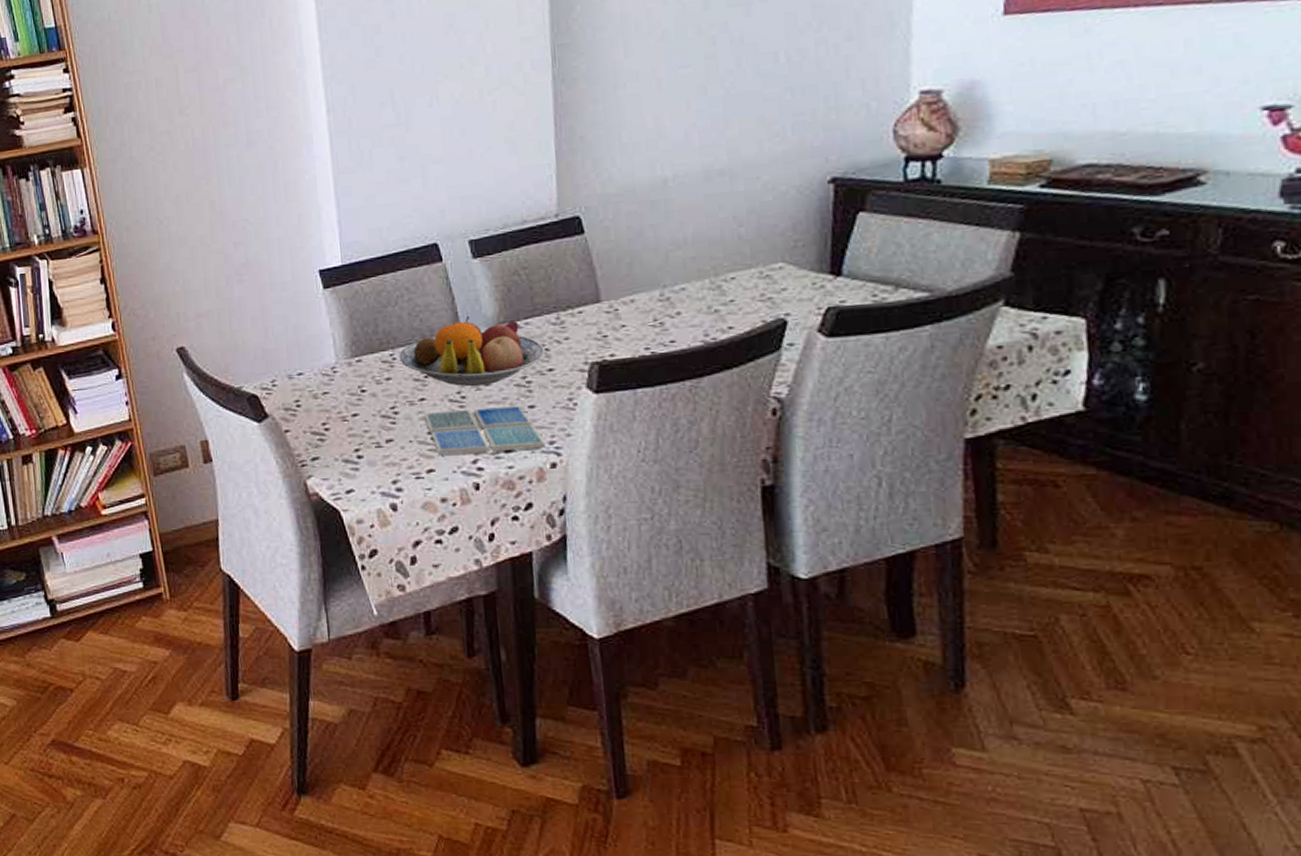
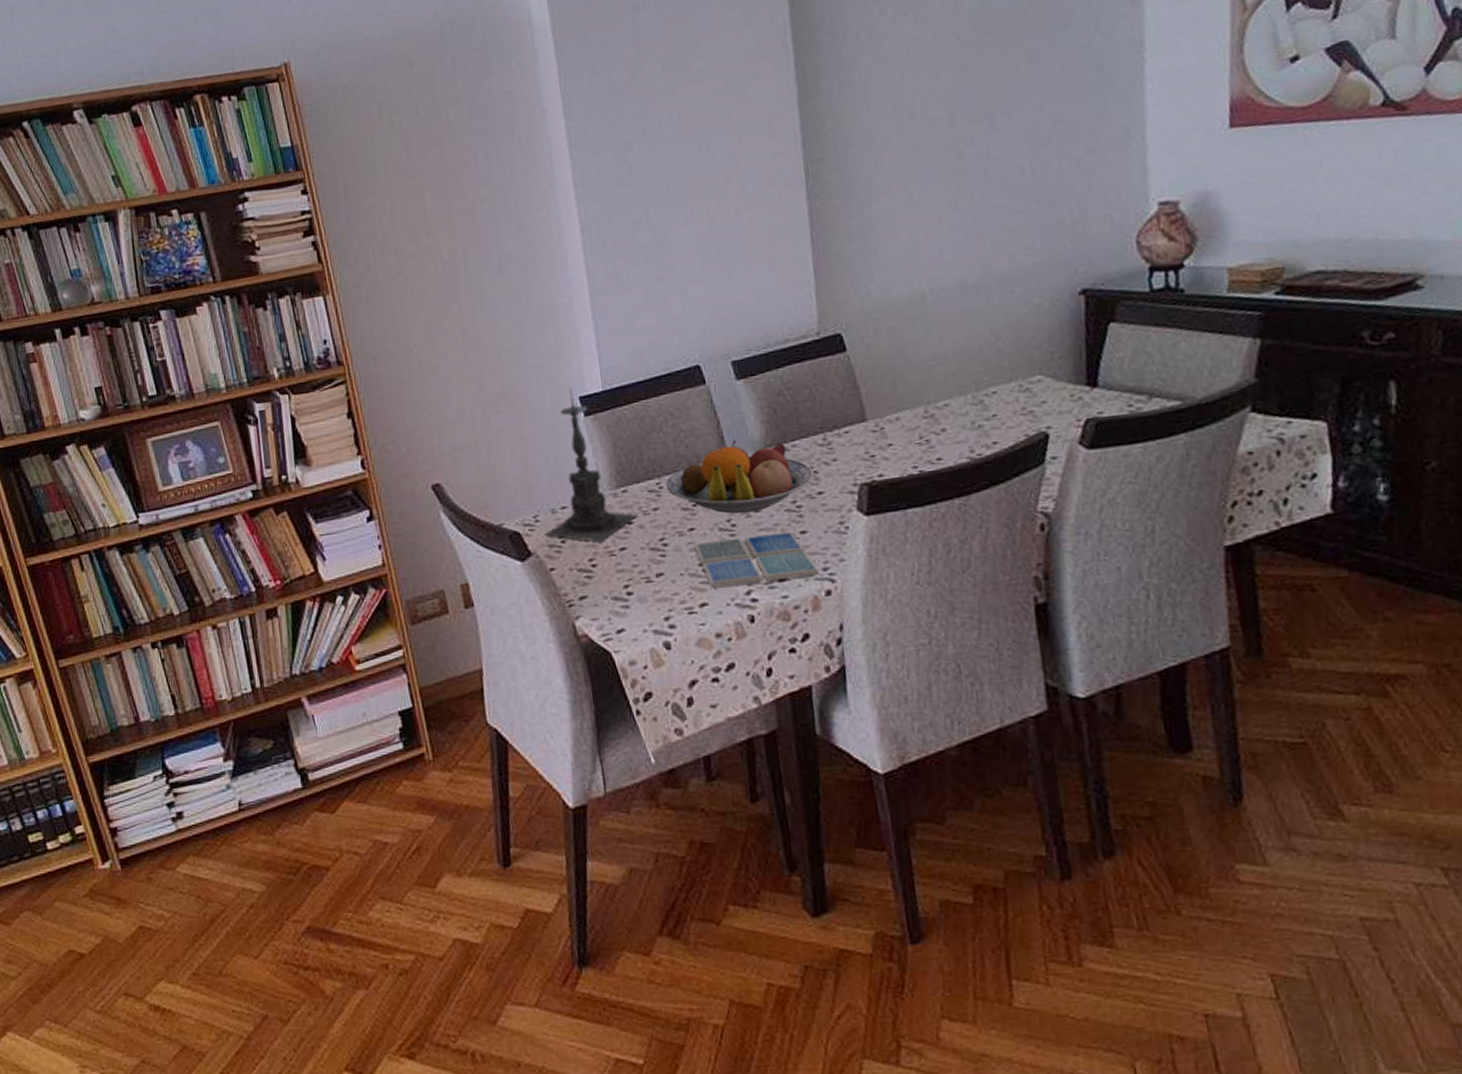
candle holder: none [281,262,371,407] -> present [544,388,638,542]

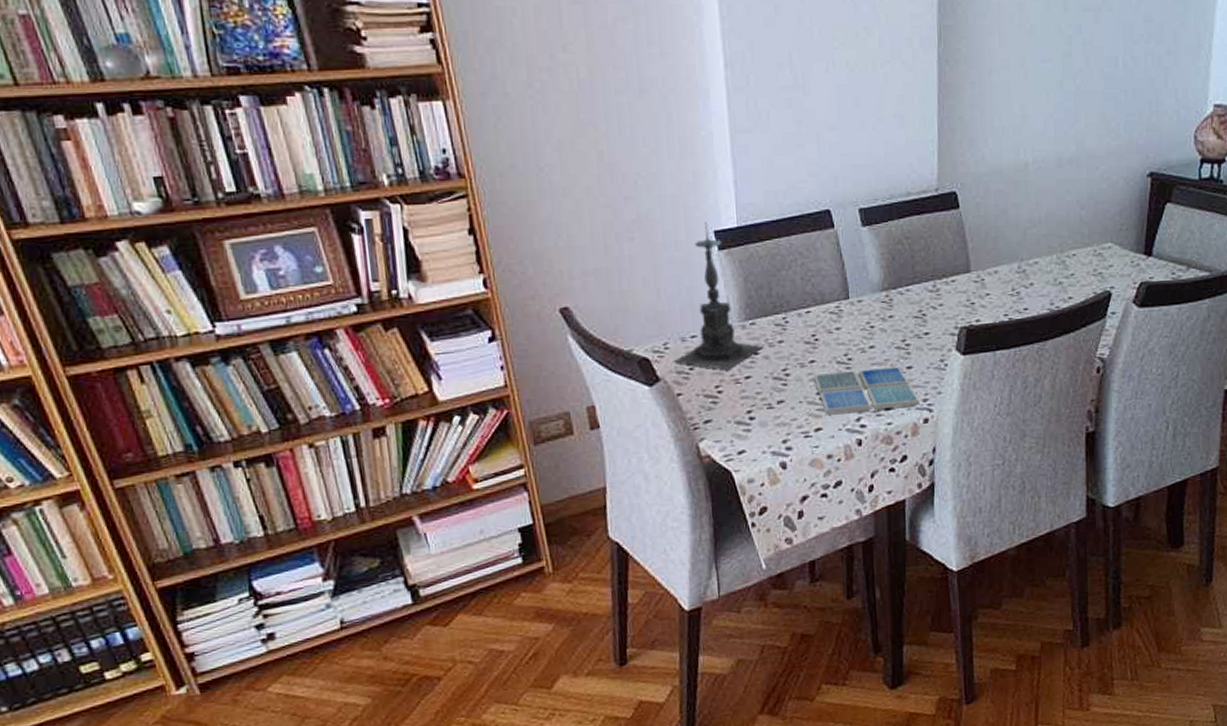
fruit bowl: present [665,439,815,514] -> none [791,281,923,349]

